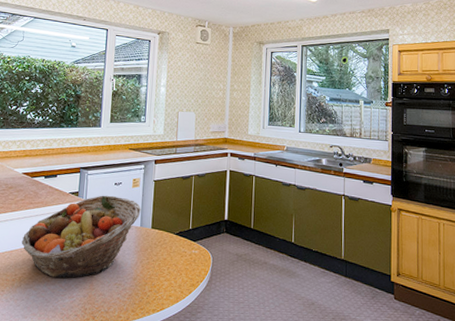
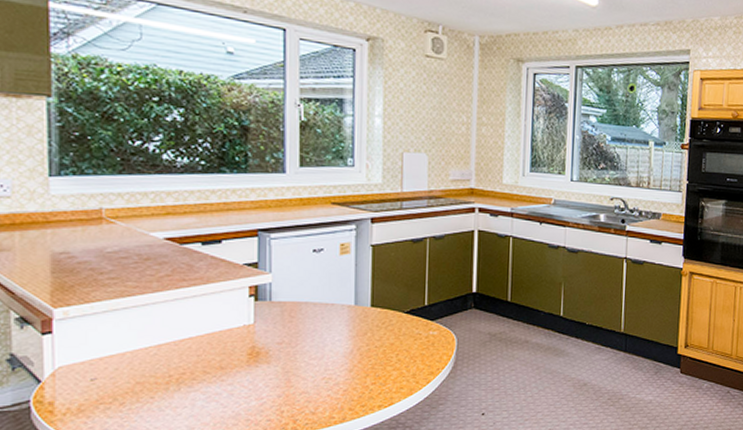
fruit basket: present [21,195,141,278] -> none [174,266,355,376]

